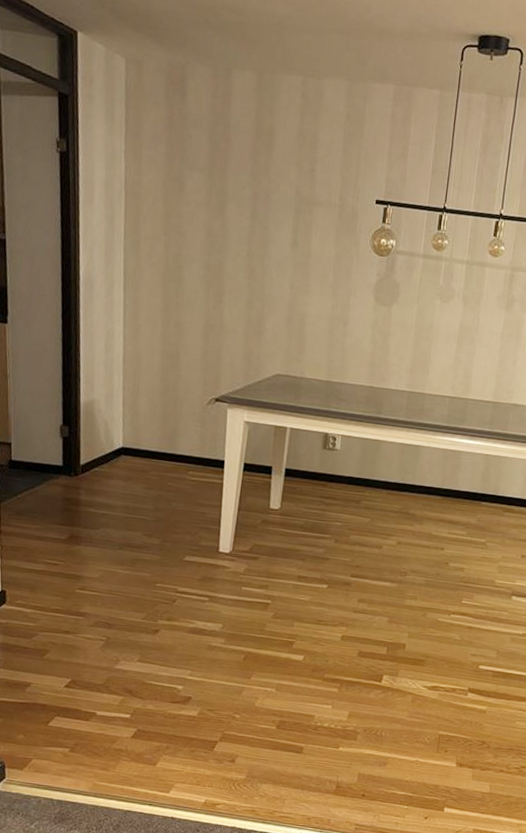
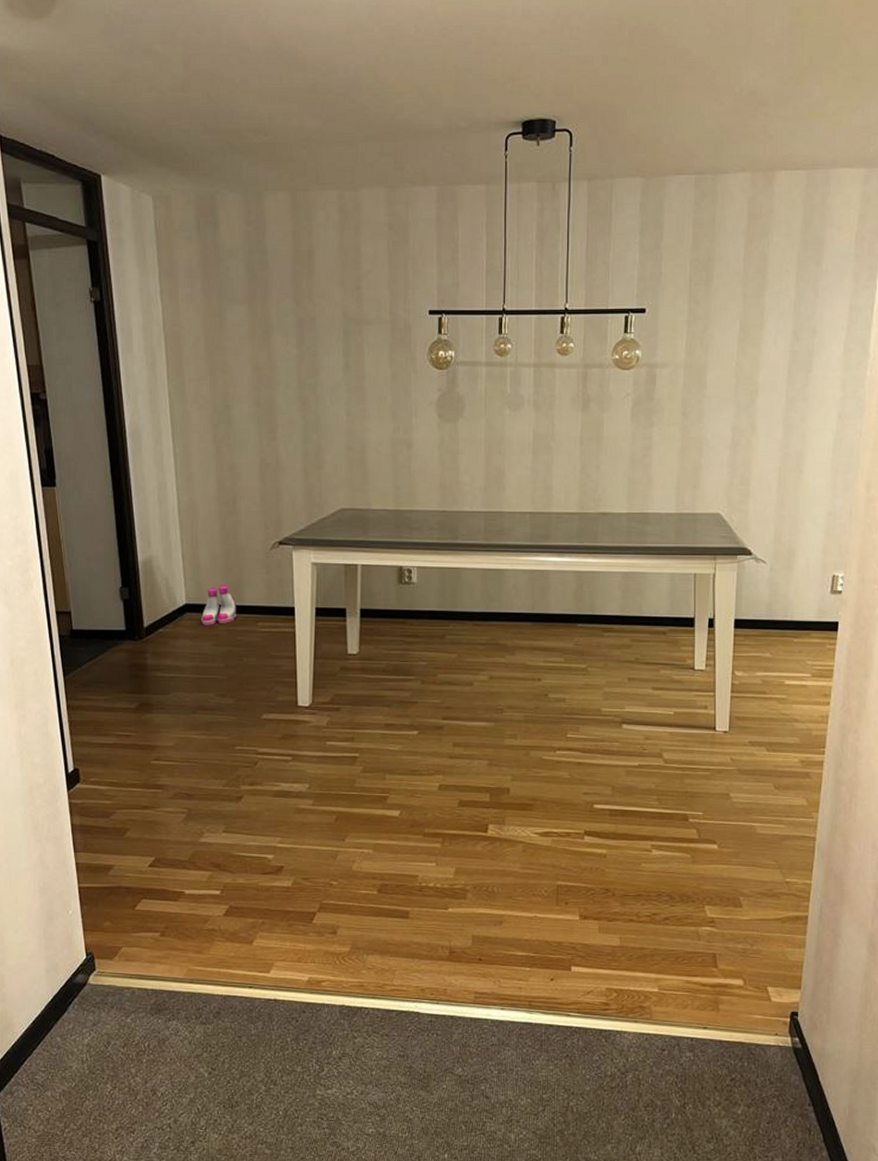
boots: none [135,432,171,470] -> present [200,584,237,626]

